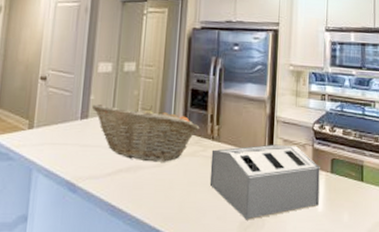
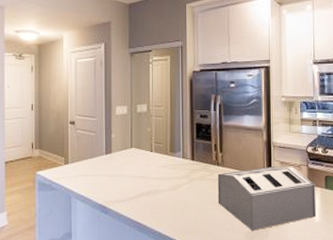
fruit basket: present [92,103,200,162] -> none [114,139,206,186]

